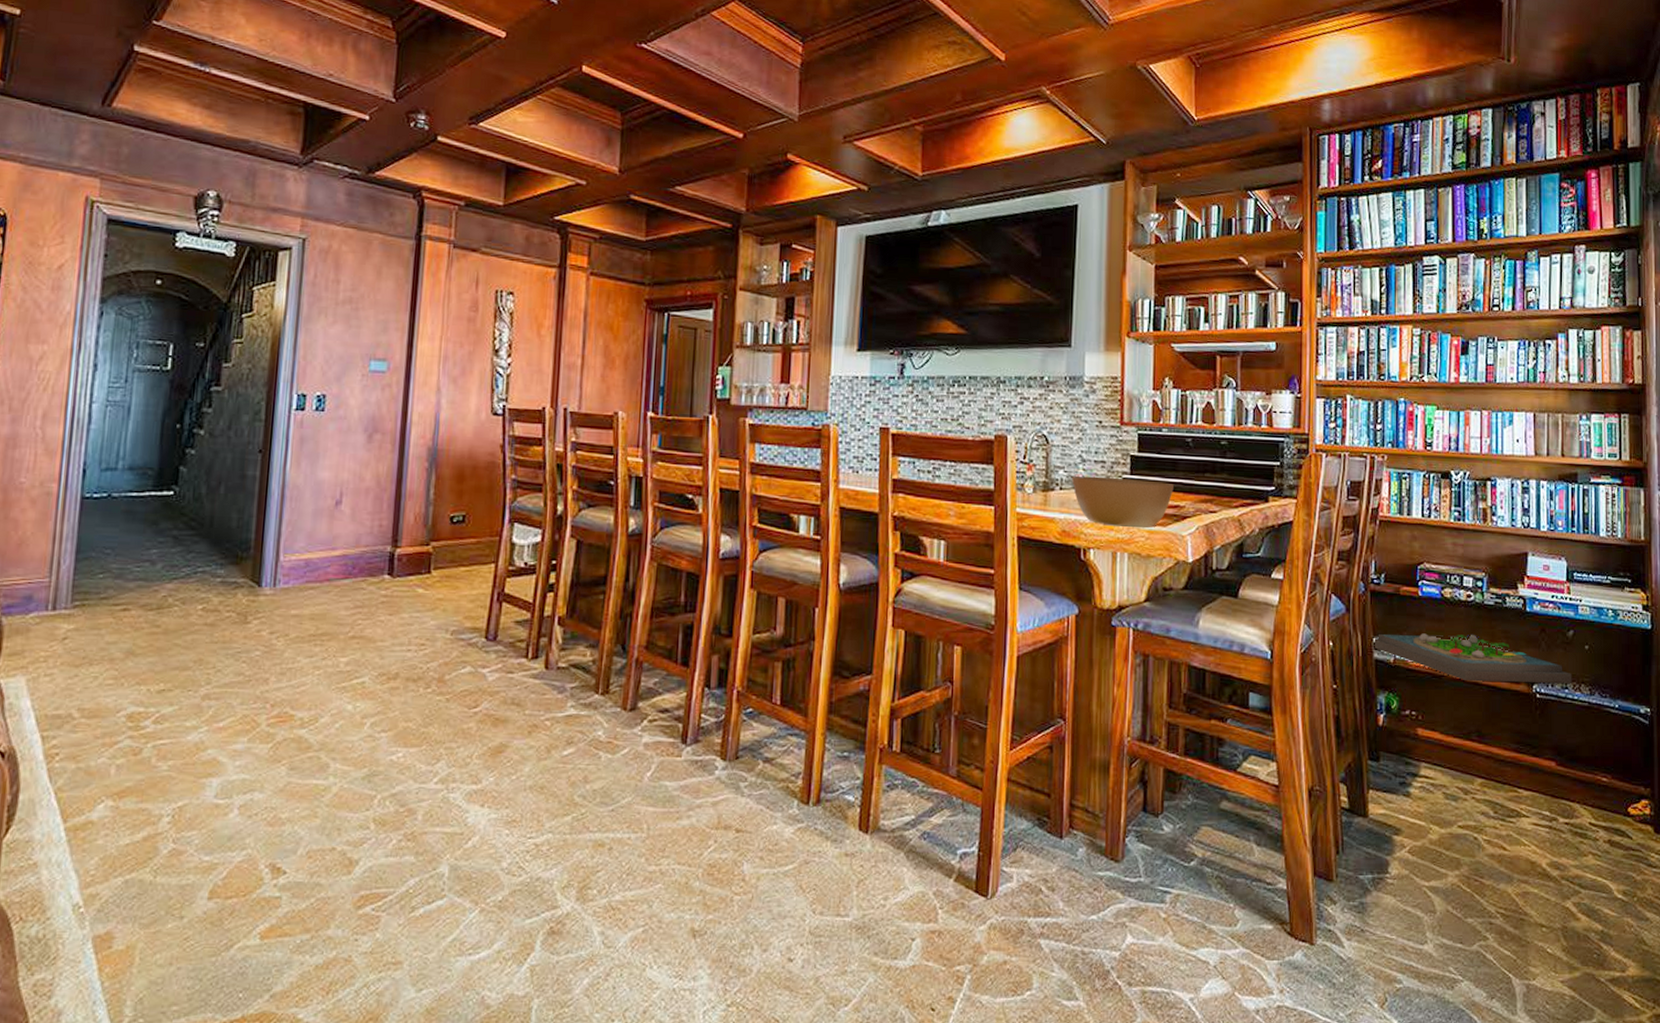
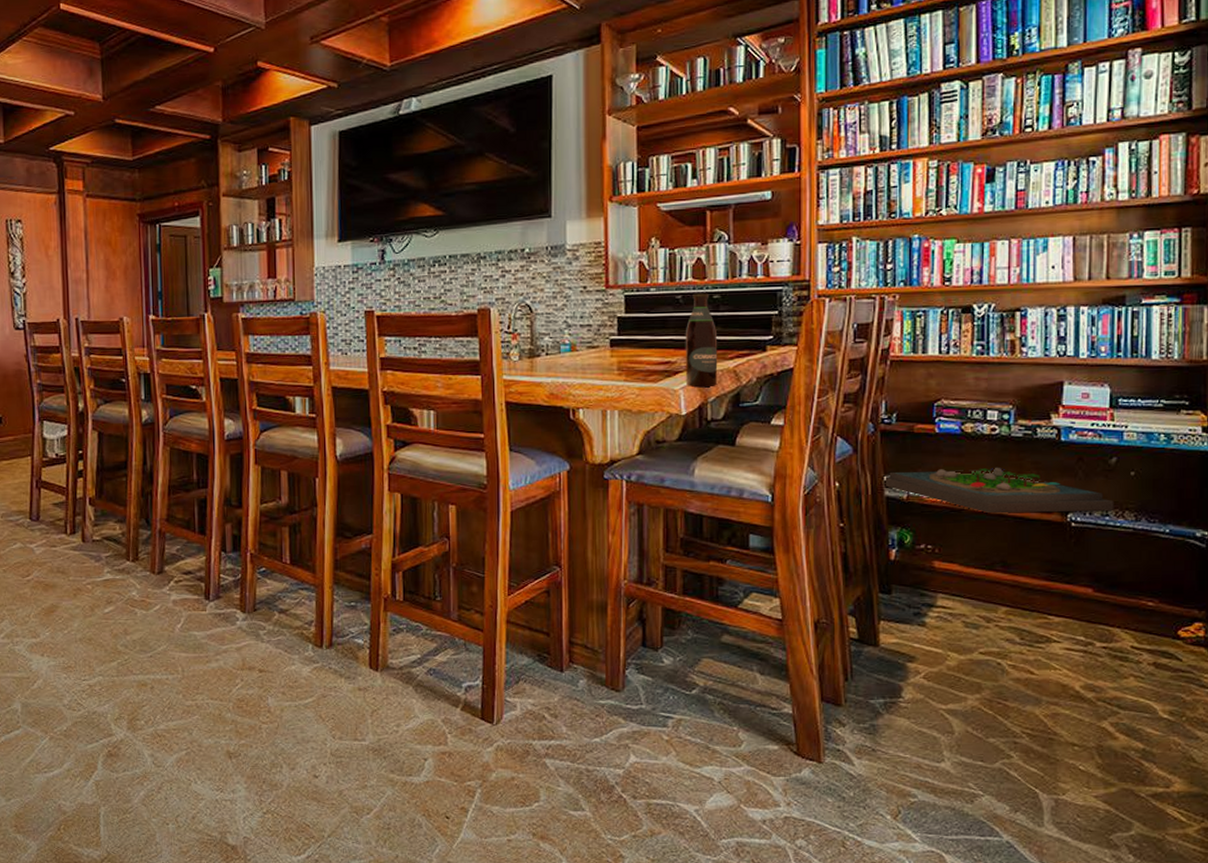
bowl: present [1071,475,1174,528] -> none [557,339,664,386]
bottle: none [1193,437,1224,536] -> present [685,293,718,388]

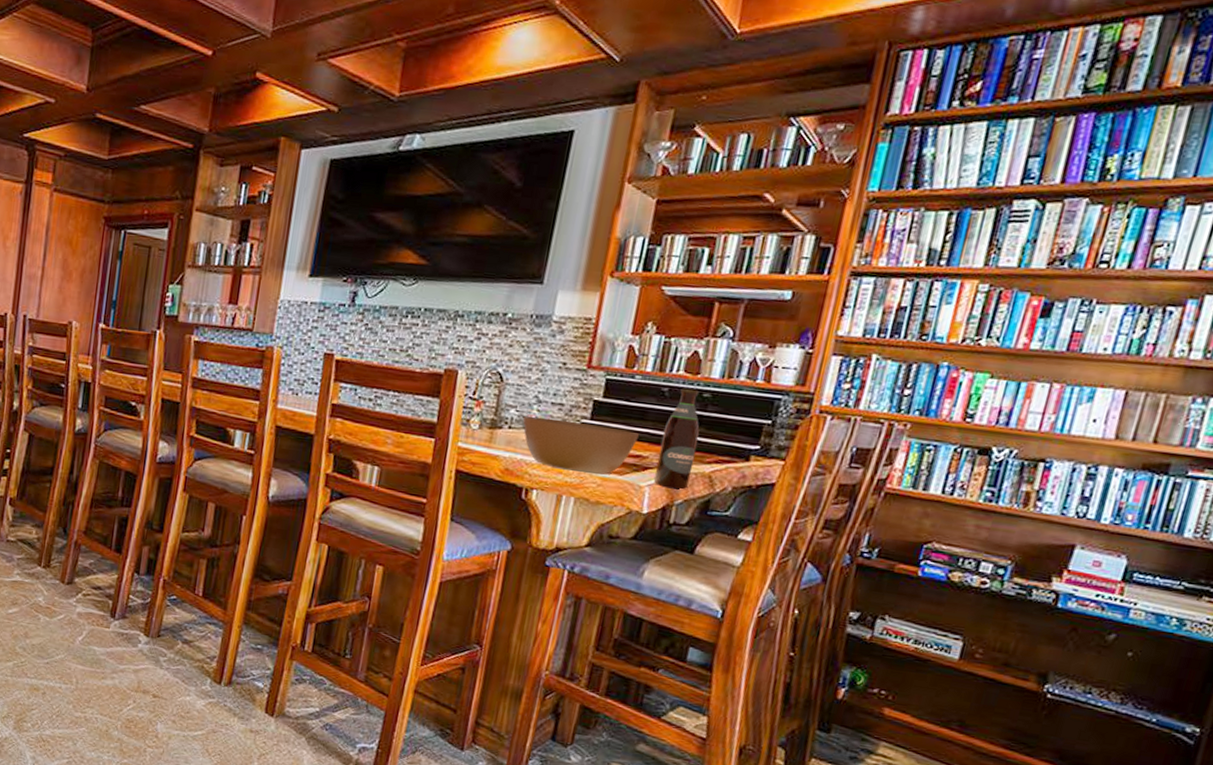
bowl: none [557,339,664,386] -> present [523,415,639,475]
board game: present [883,467,1114,514] -> none [847,608,1102,689]

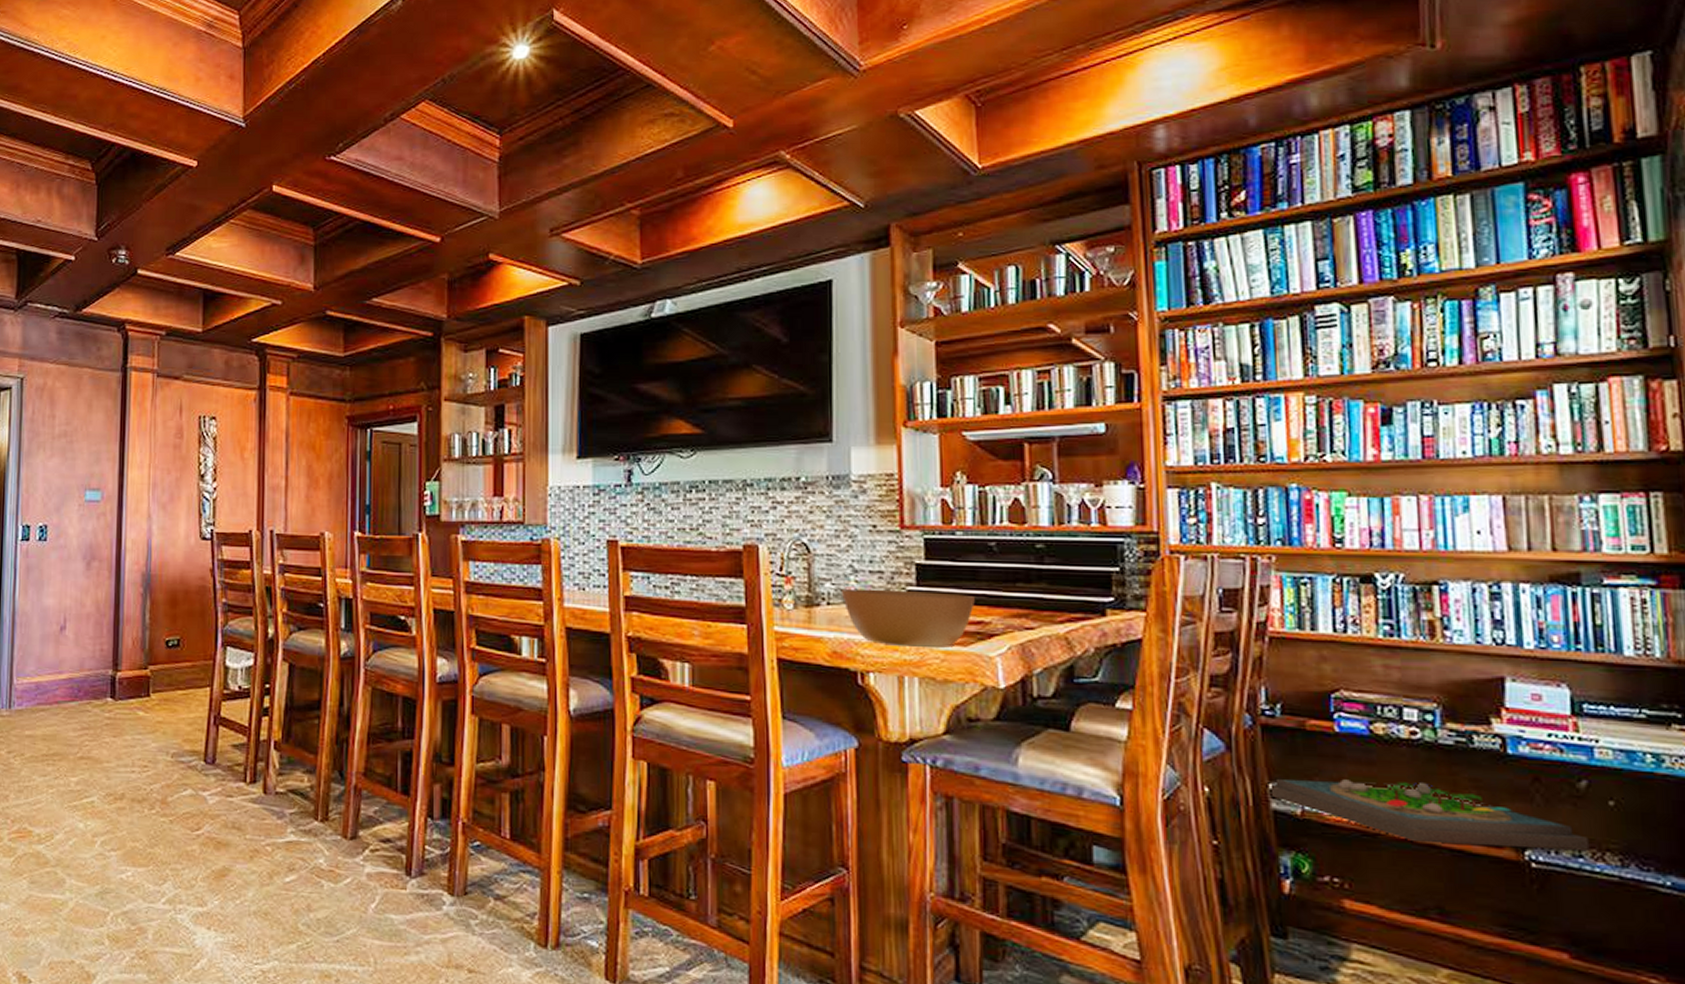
bottle: present [654,388,700,490] -> none [1001,540,1045,657]
board game: none [847,608,1102,689] -> present [1269,778,1590,850]

